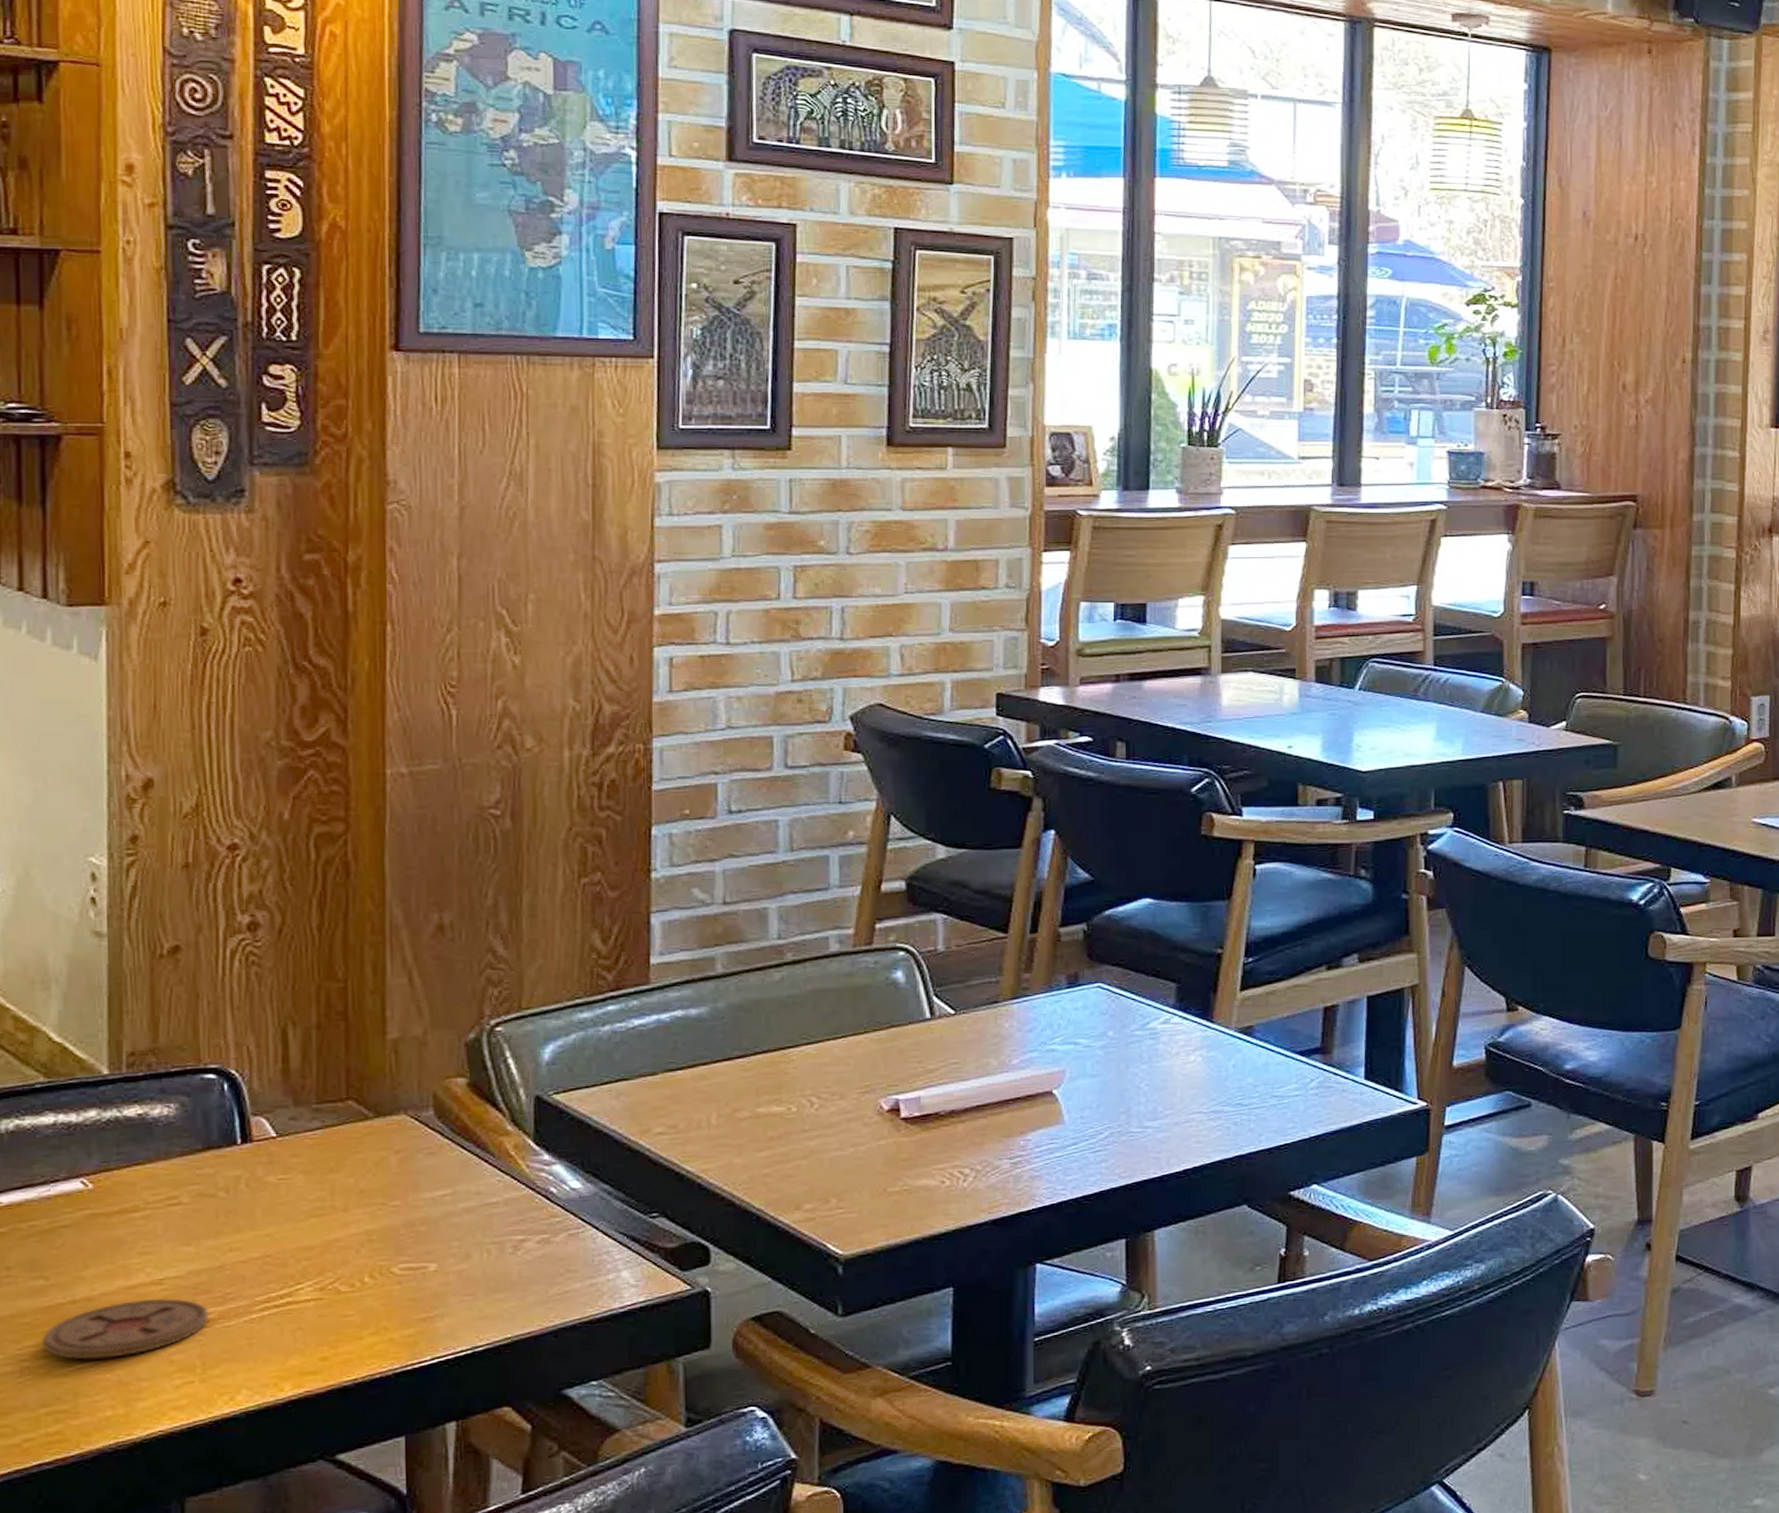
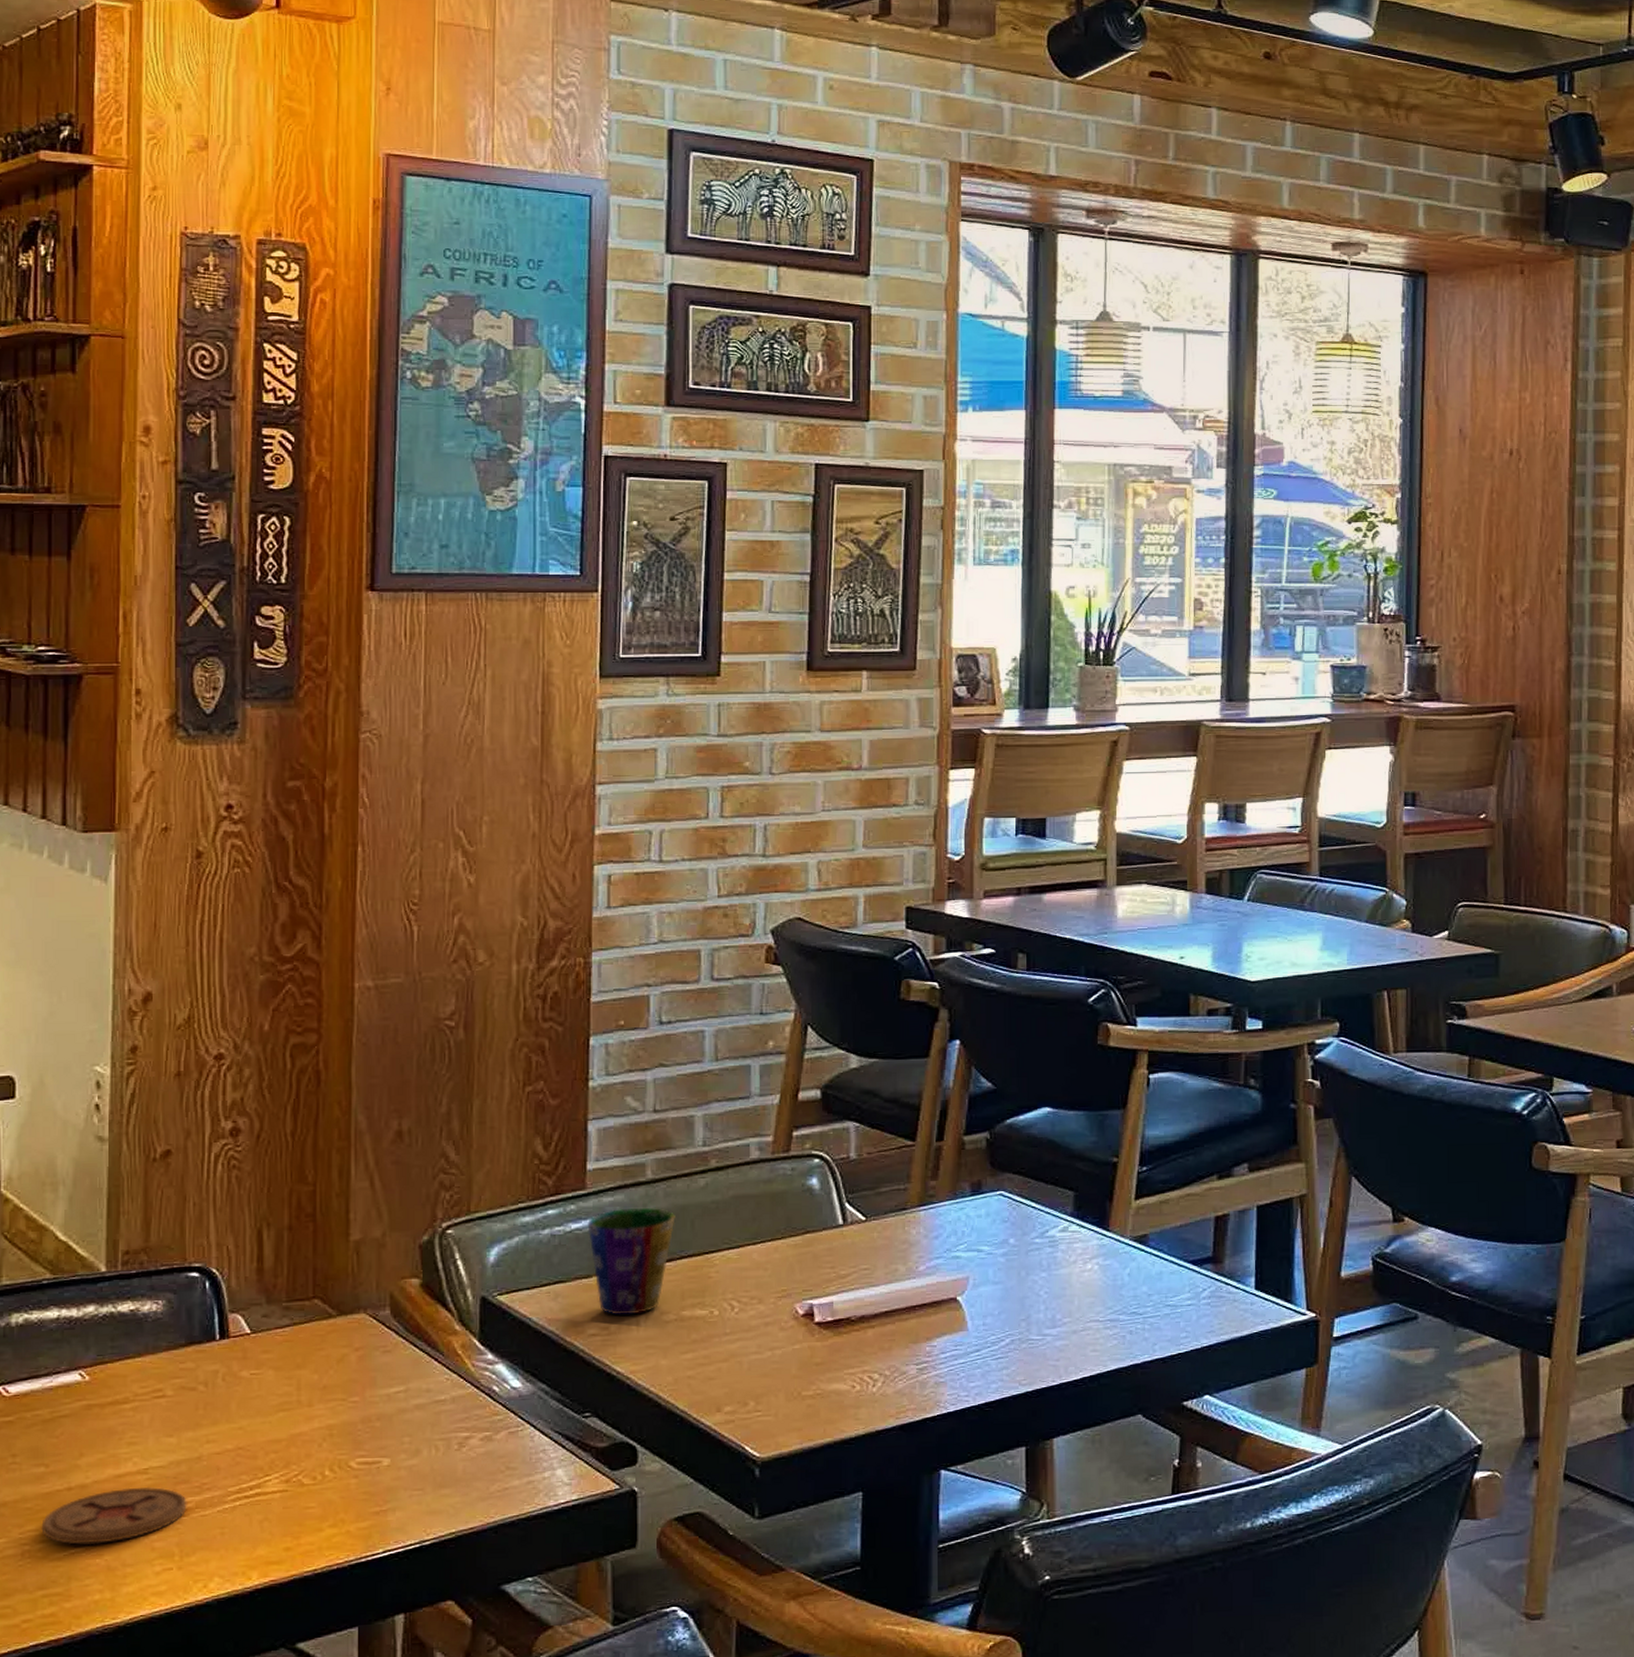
cup: none [652,1002,749,1113] -> present [587,1207,675,1315]

